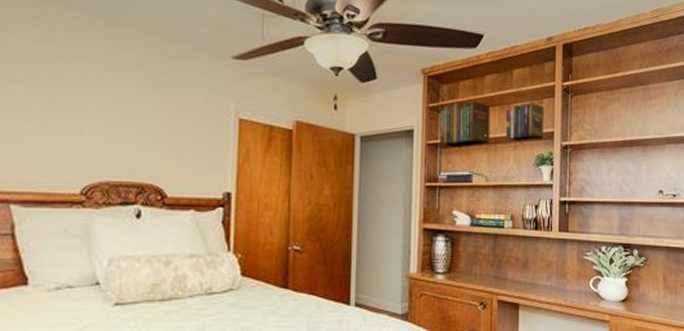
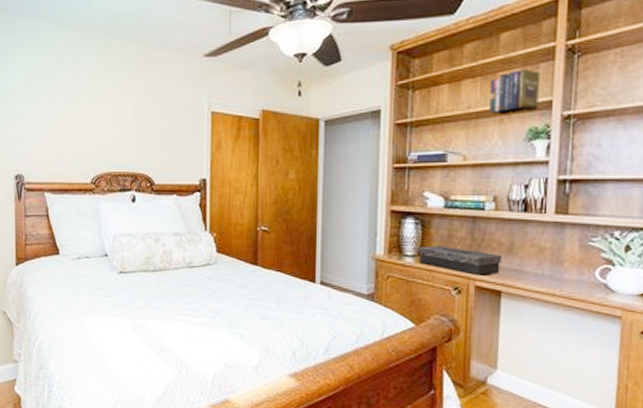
books: present [439,101,491,148] -> none [409,74,471,126]
decorative box: none [448,262,519,290] -> present [418,245,502,276]

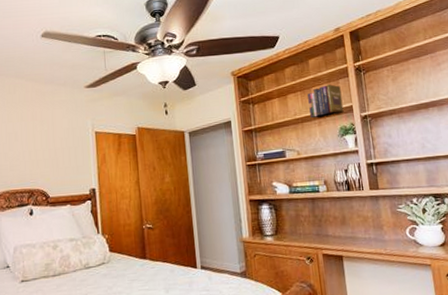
decorative box: present [418,245,502,276] -> none [275,224,339,246]

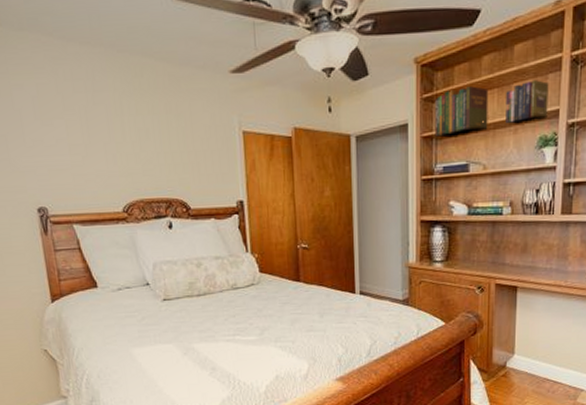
books: none [250,91,297,131] -> present [434,86,489,138]

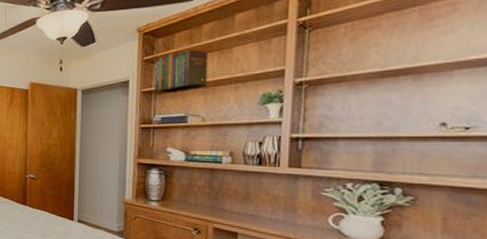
books: present [506,80,549,125] -> none [226,43,273,83]

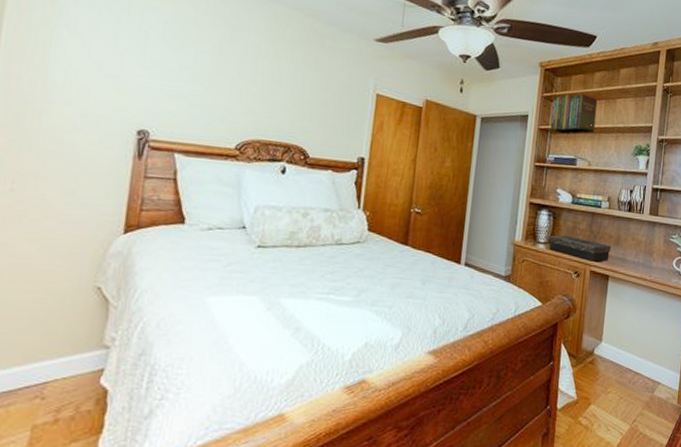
decorative box: none [162,192,238,219] -> present [549,235,611,262]

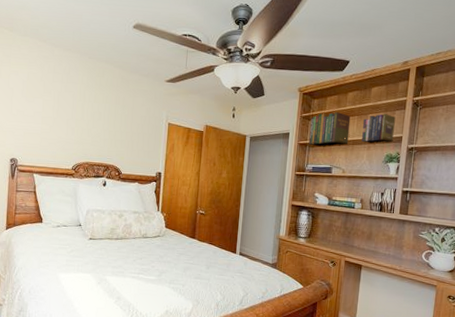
decorative box: present [549,235,611,262] -> none [308,231,364,254]
books: none [609,99,645,134] -> present [362,114,396,144]

